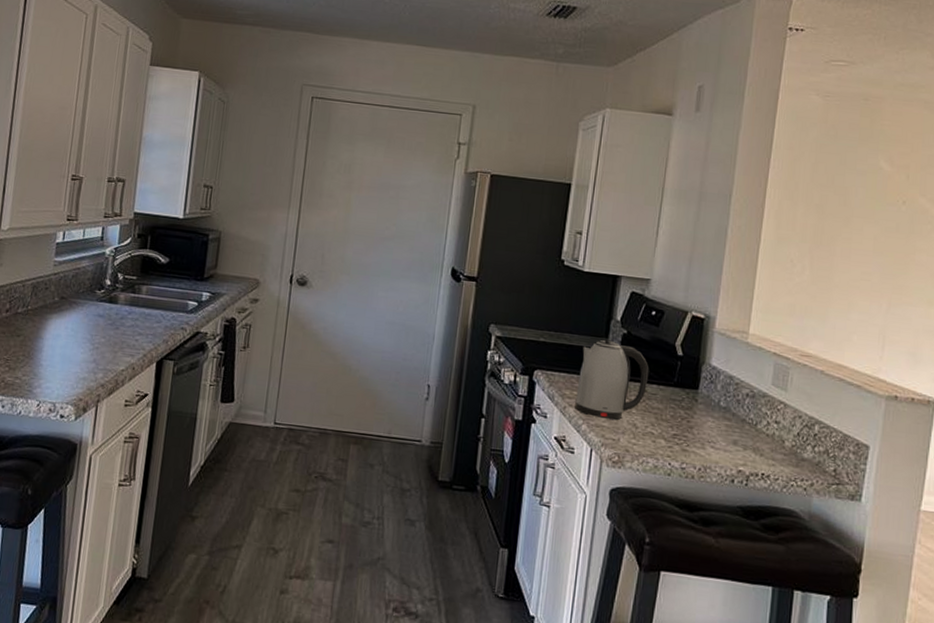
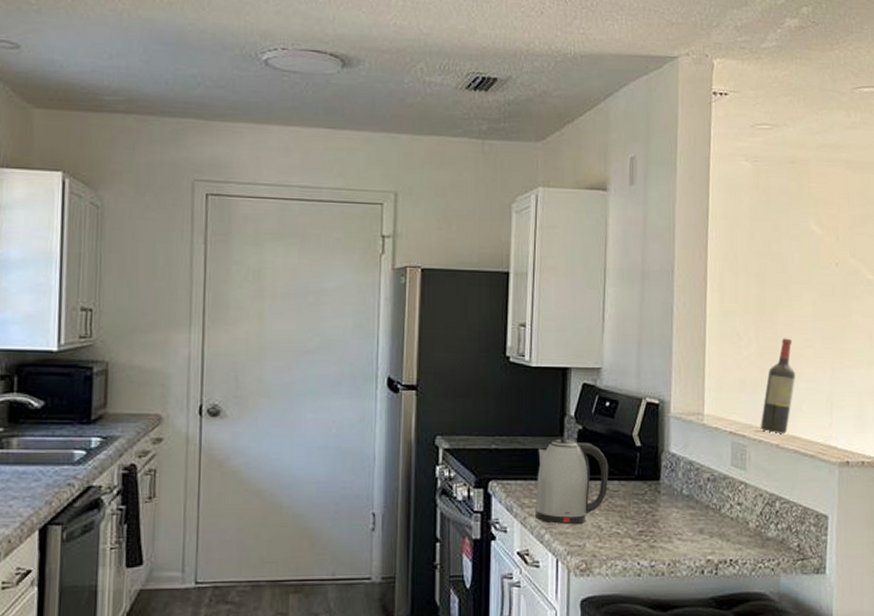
wine bottle: none [806,269,849,362] -> present [760,338,796,435]

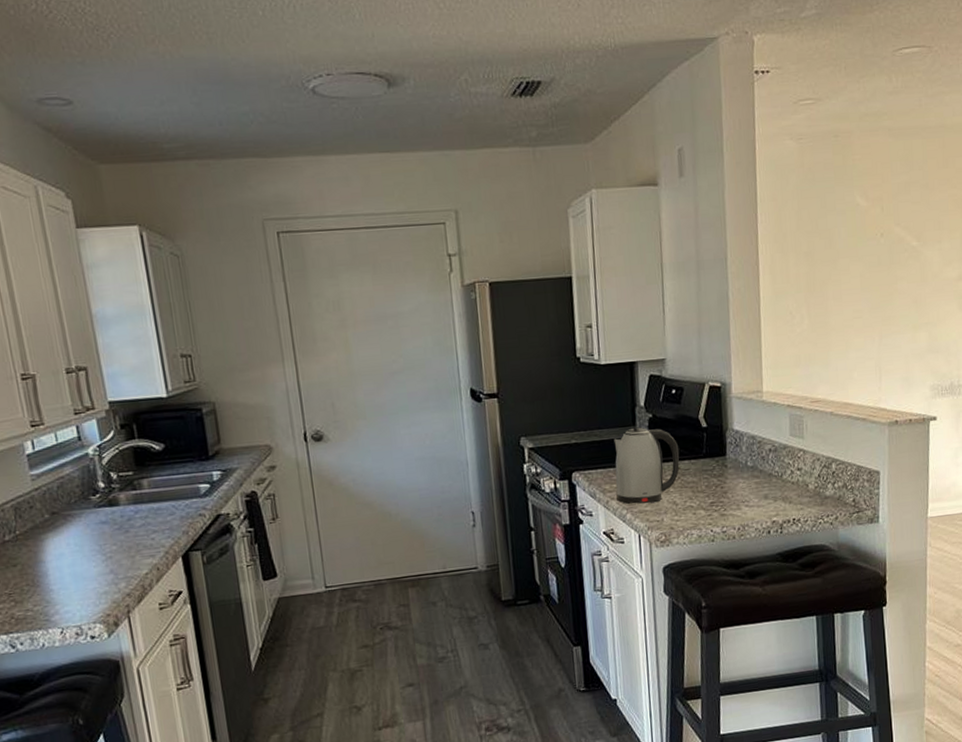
wine bottle: present [760,338,796,435] -> none [815,311,847,403]

